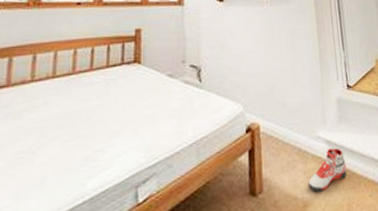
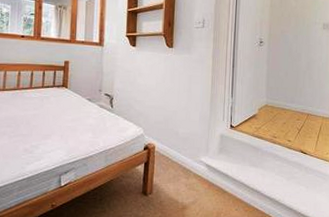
sneaker: present [308,147,347,192] -> none [188,171,221,200]

